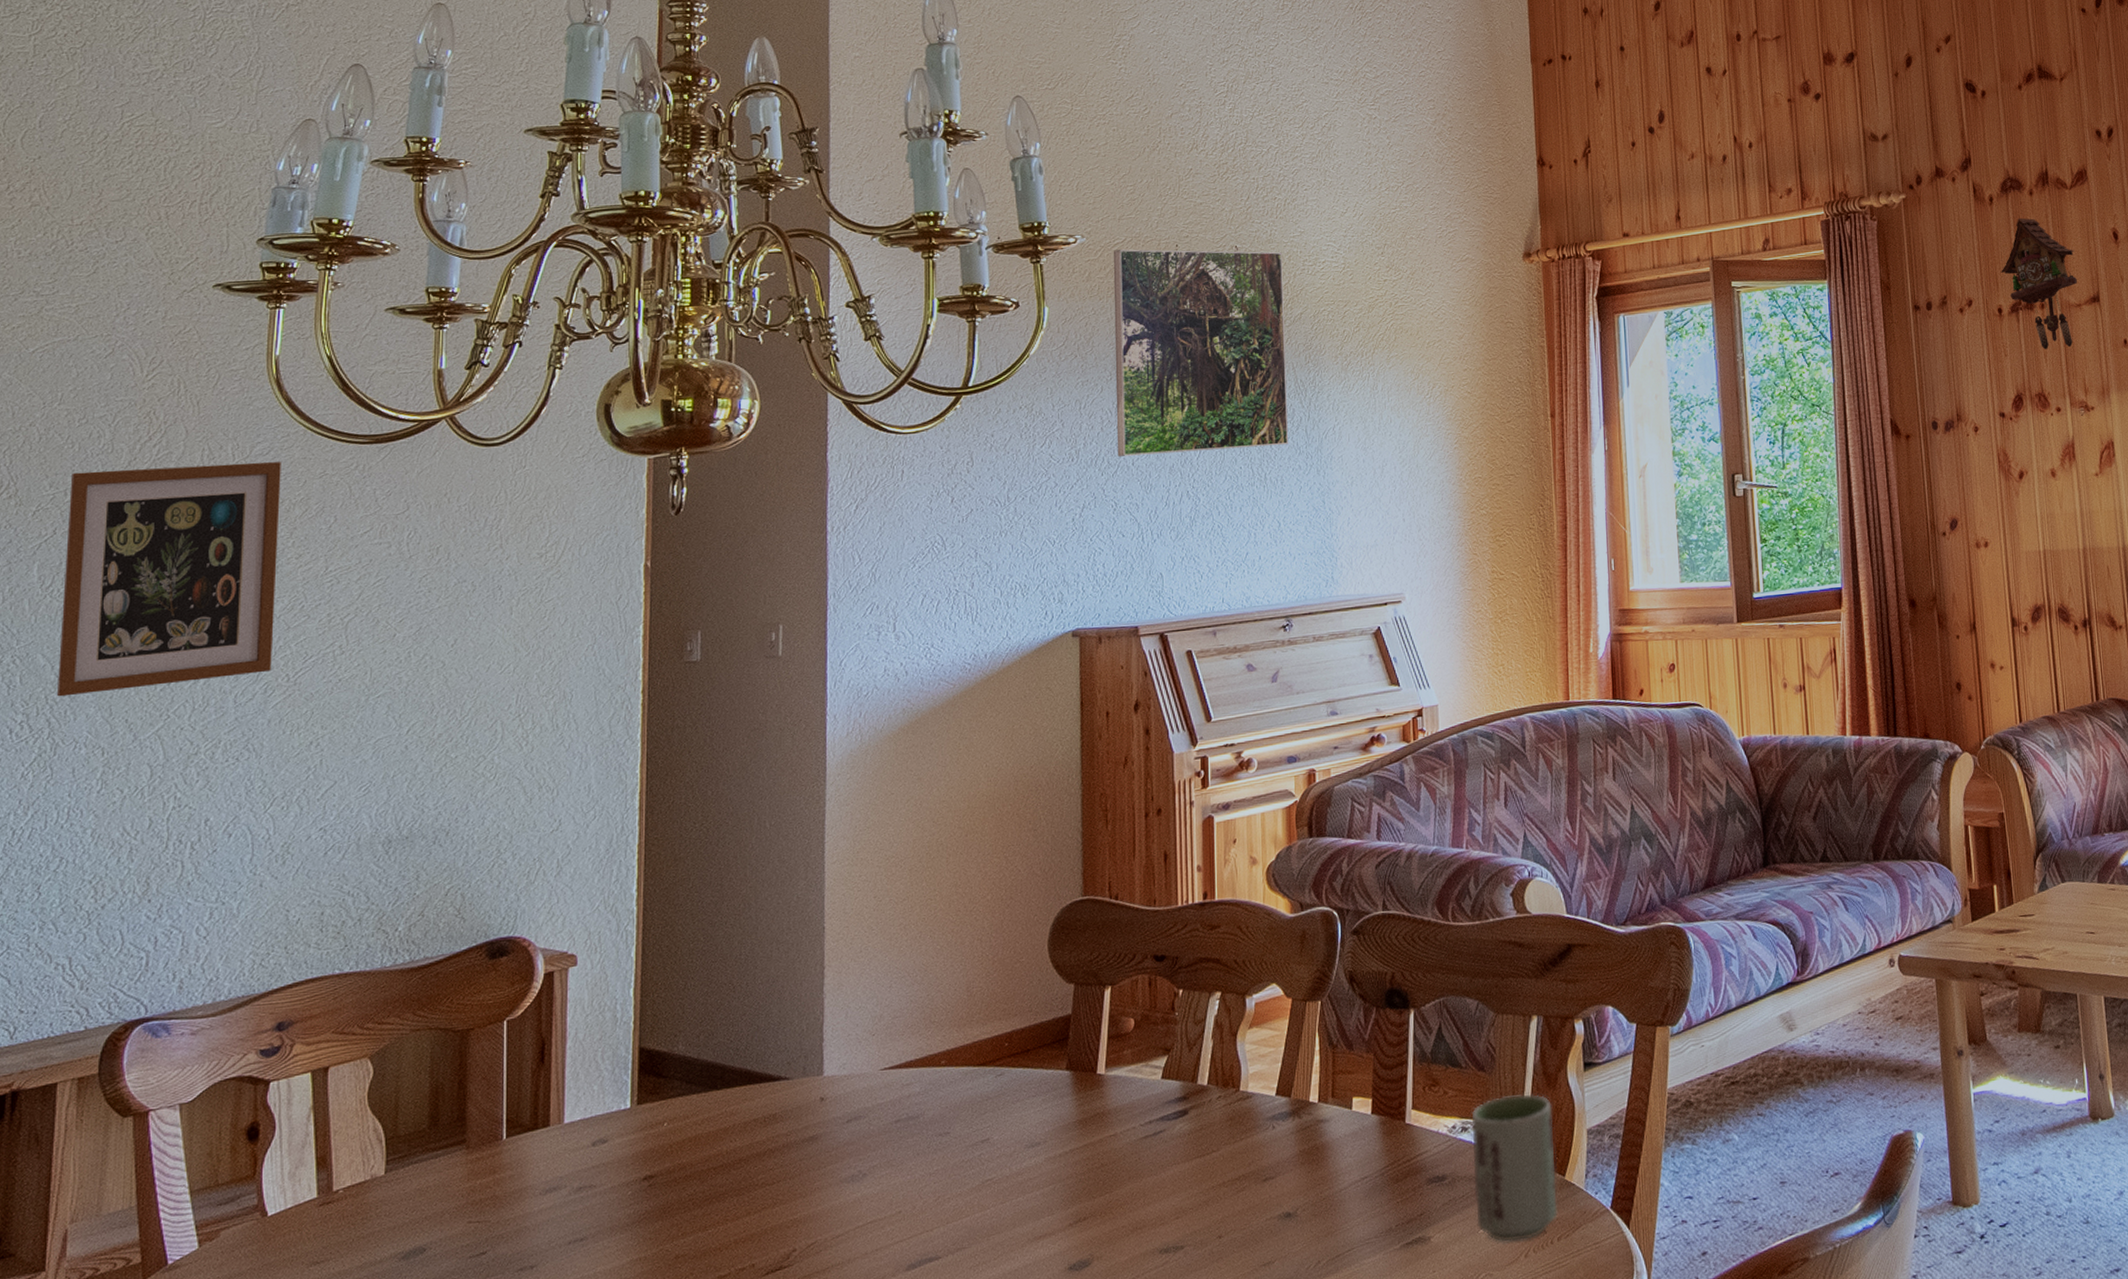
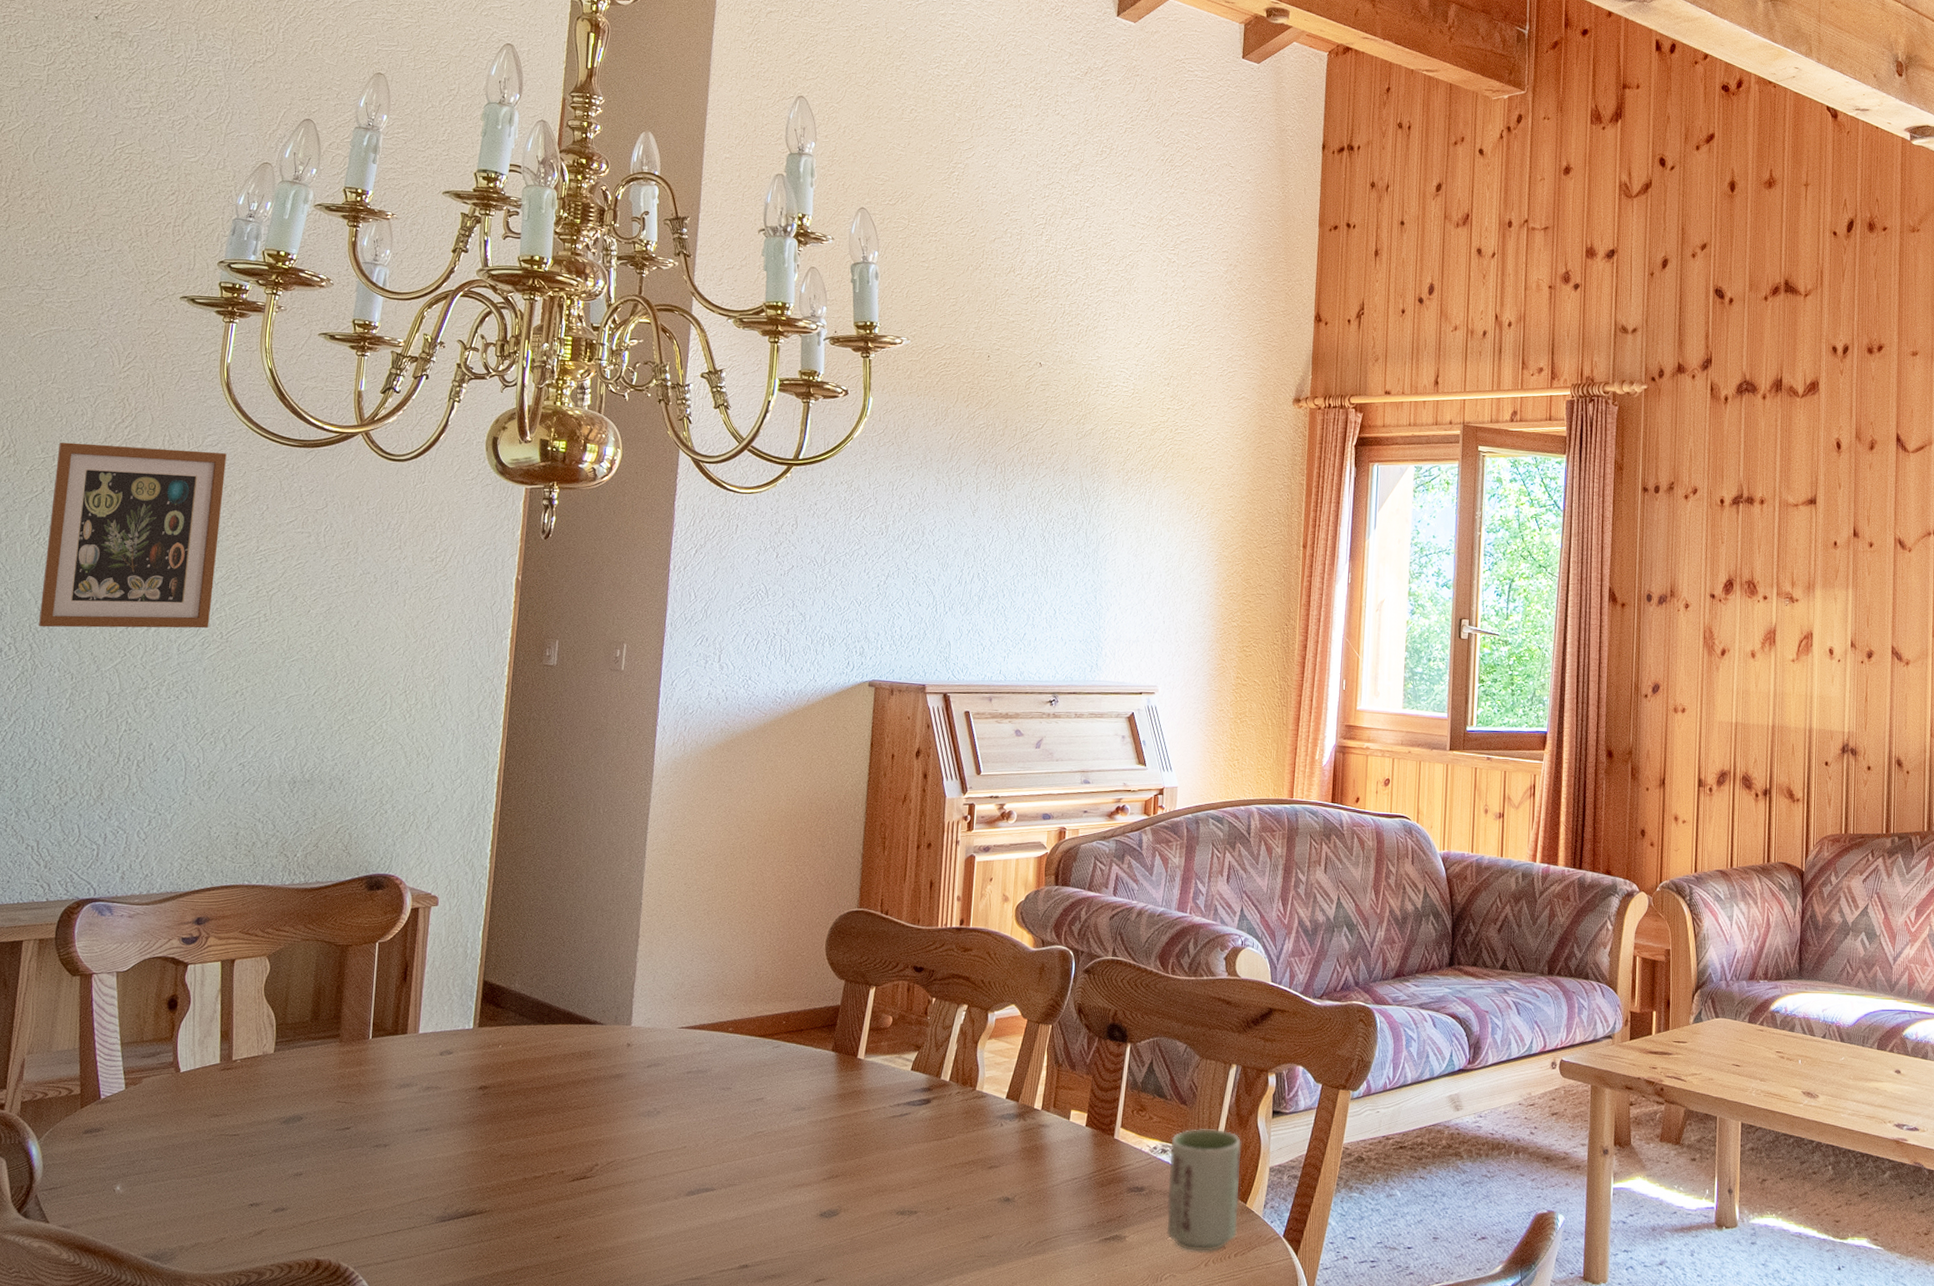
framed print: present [1113,249,1289,457] -> none [920,354,1080,544]
cuckoo clock: present [2001,218,2077,349] -> none [1727,419,1798,542]

